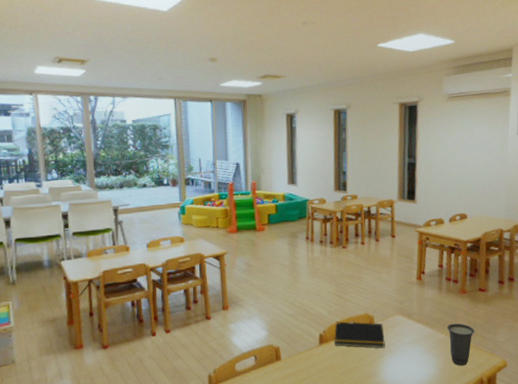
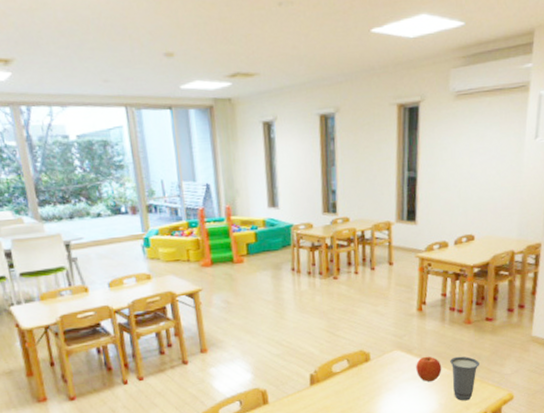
notepad: present [334,321,385,349] -> none [326,360,382,387]
fruit: none [416,321,440,347] -> present [416,356,442,382]

